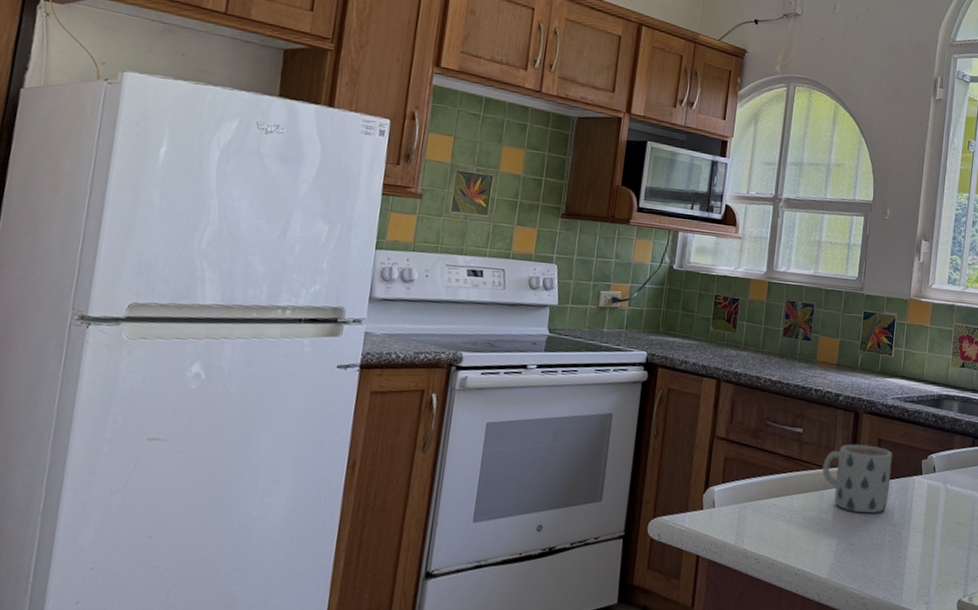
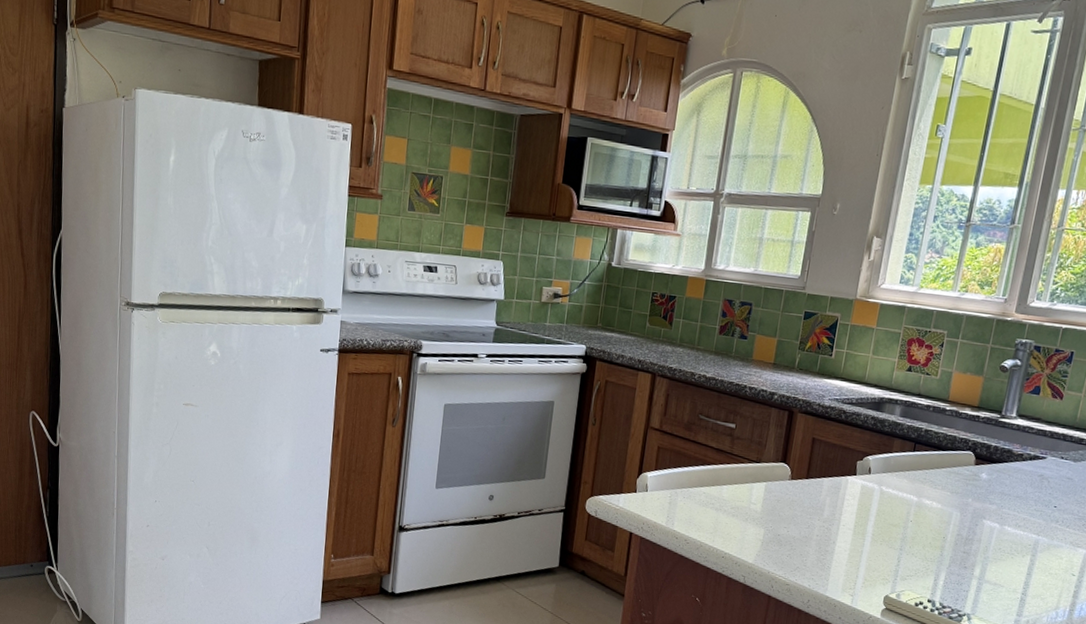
mug: present [822,444,893,513] -> none [753,441,827,508]

